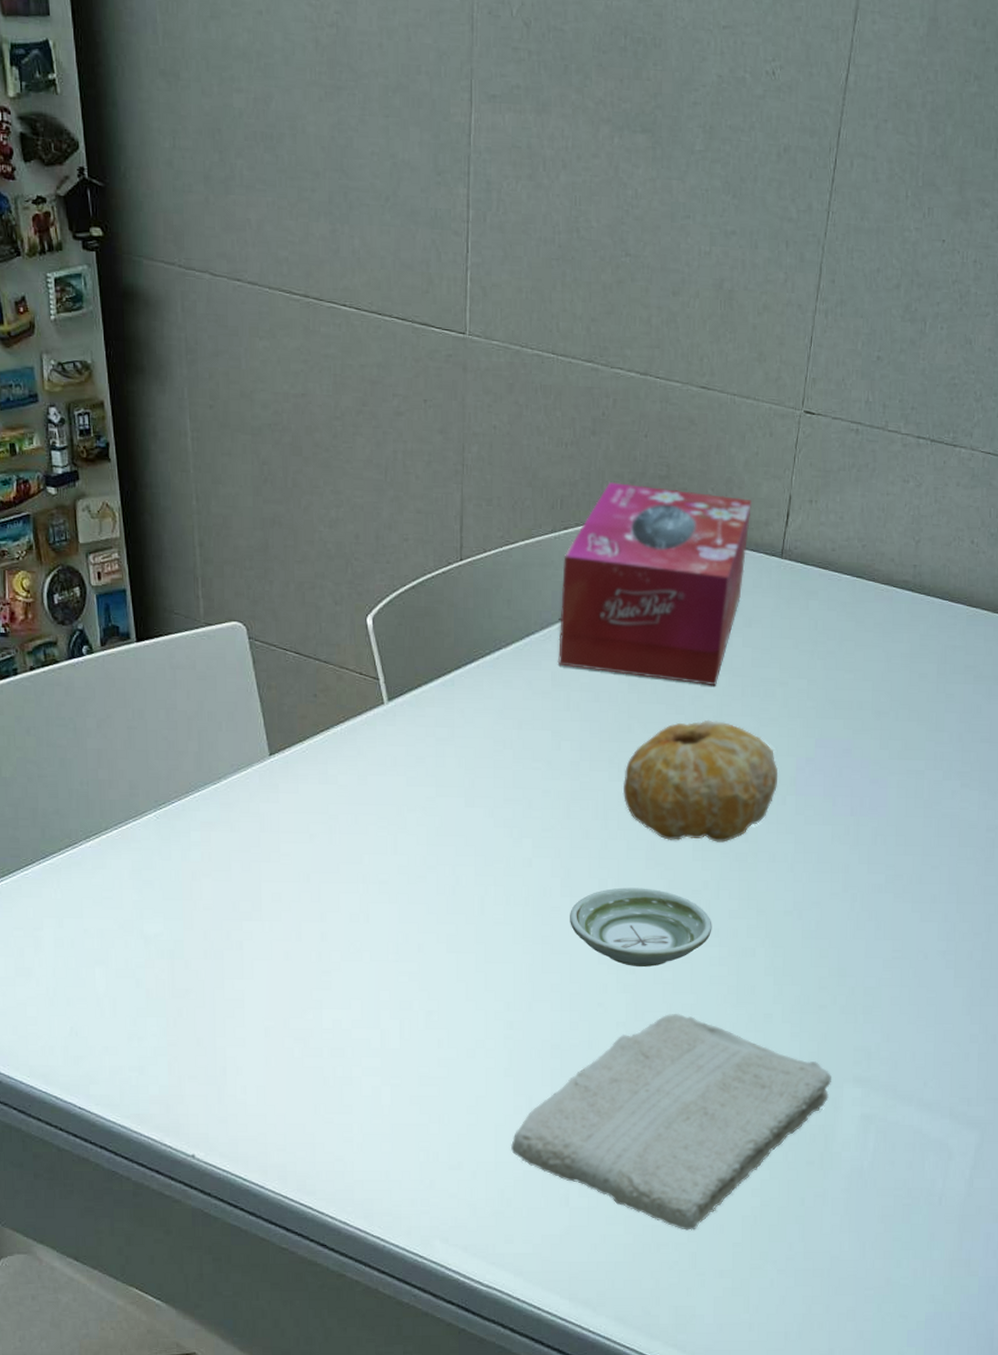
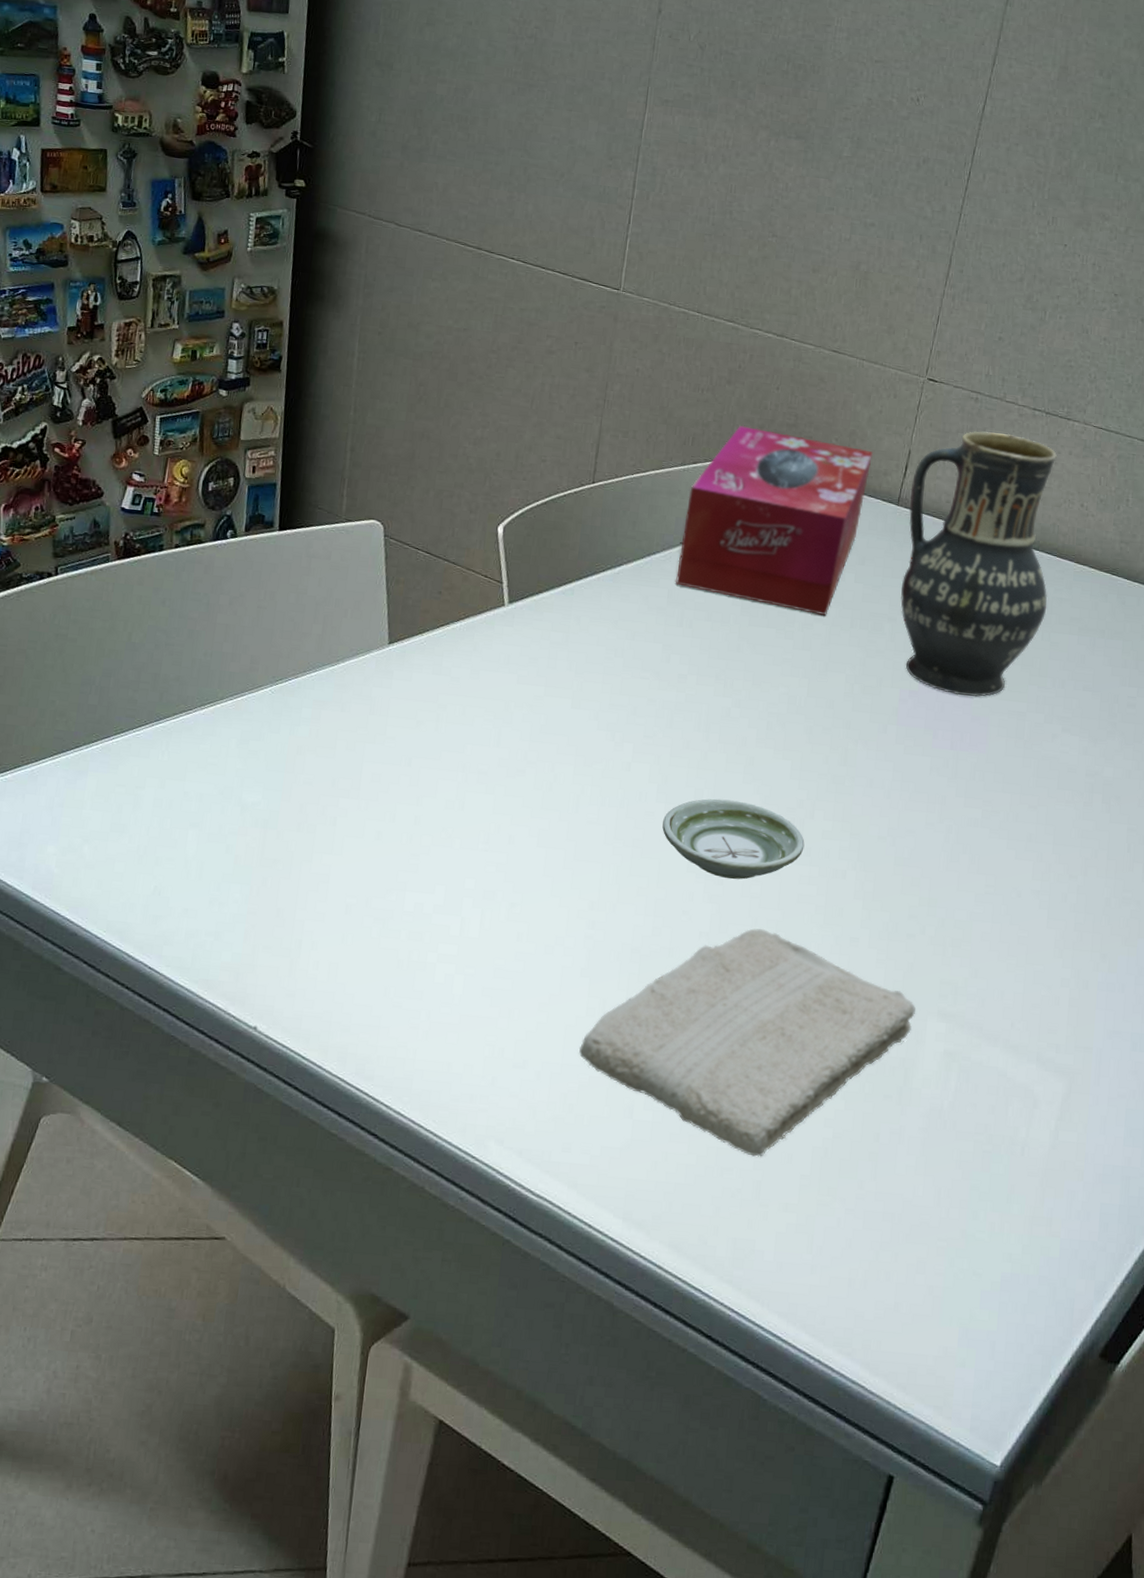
fruit: present [622,719,778,842] -> none [726,646,881,764]
vase: none [791,467,944,759] -> present [901,430,1057,697]

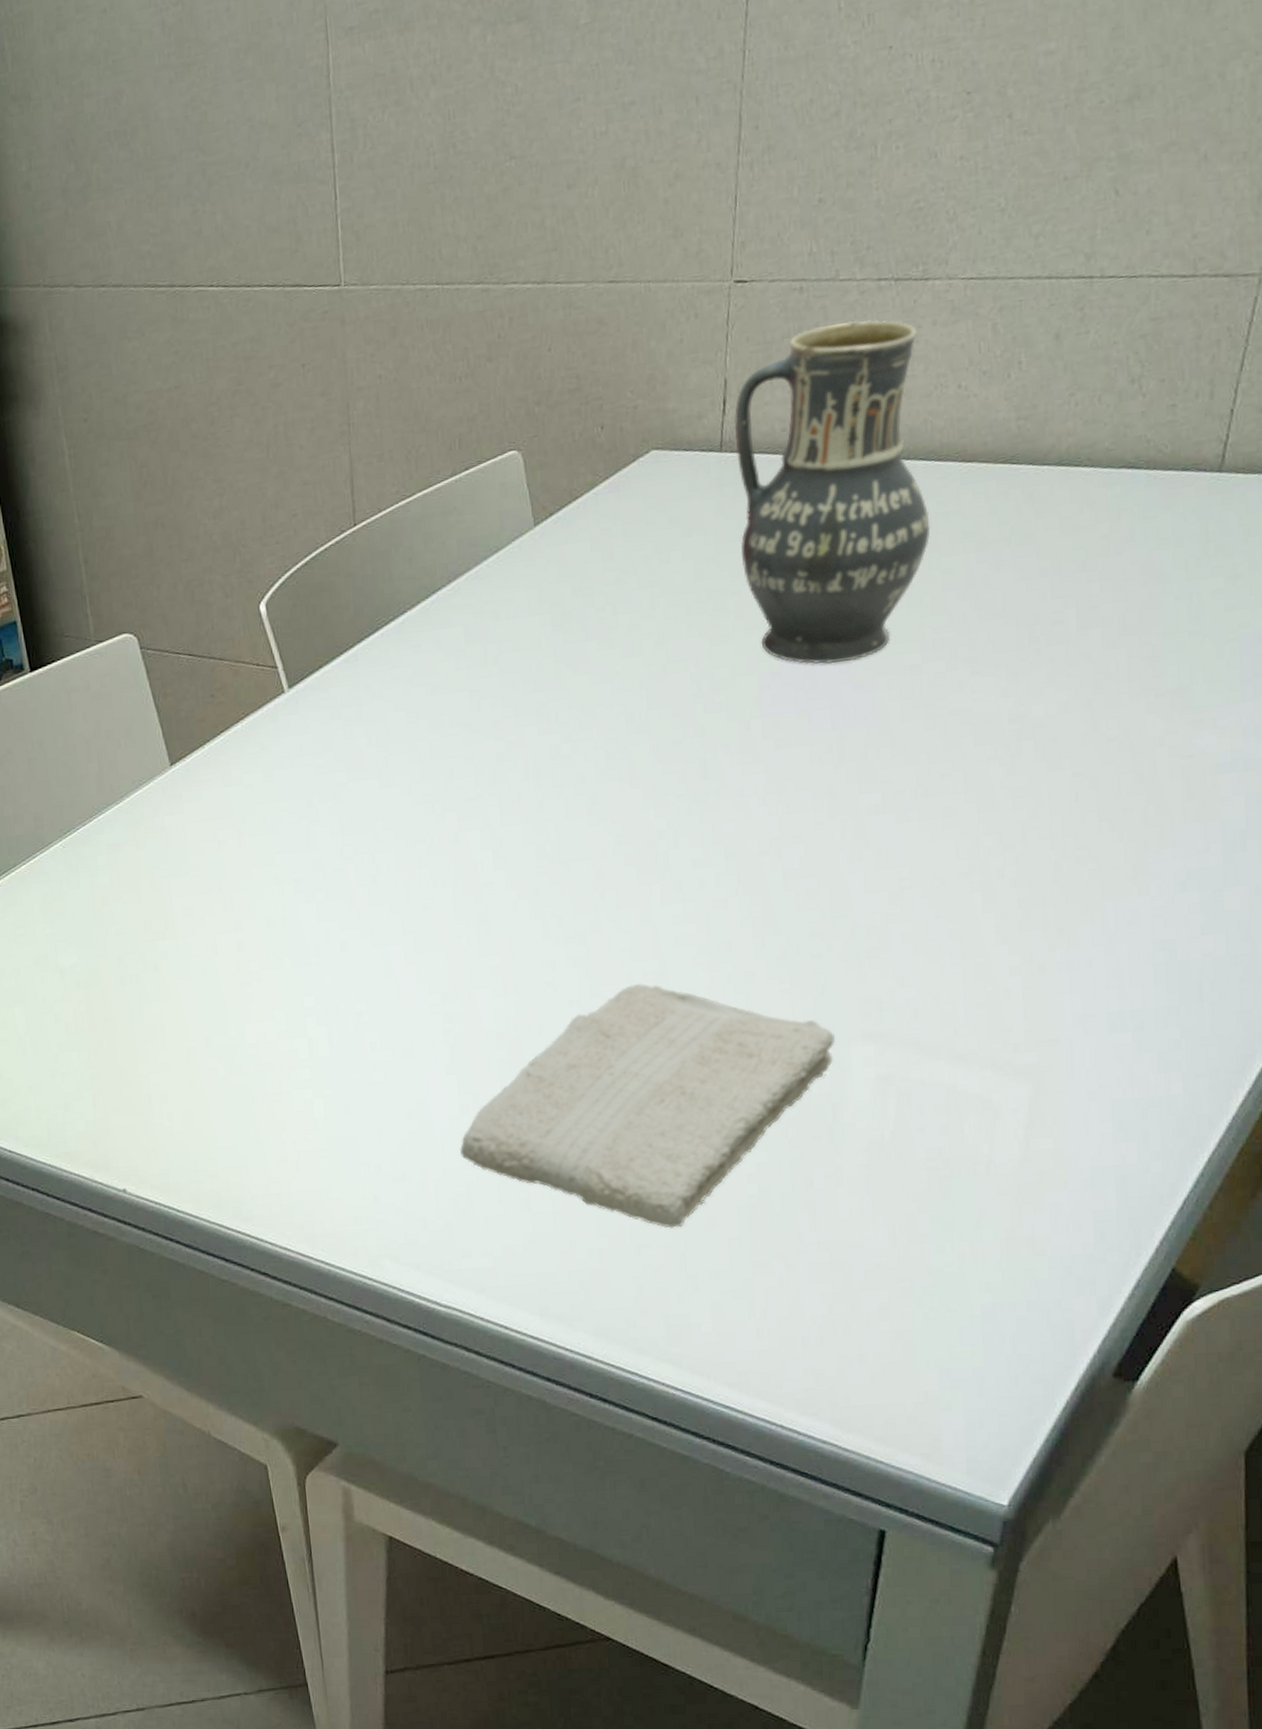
saucer: present [662,798,805,880] -> none [506,847,673,937]
tissue box: present [675,425,873,616] -> none [466,394,680,619]

